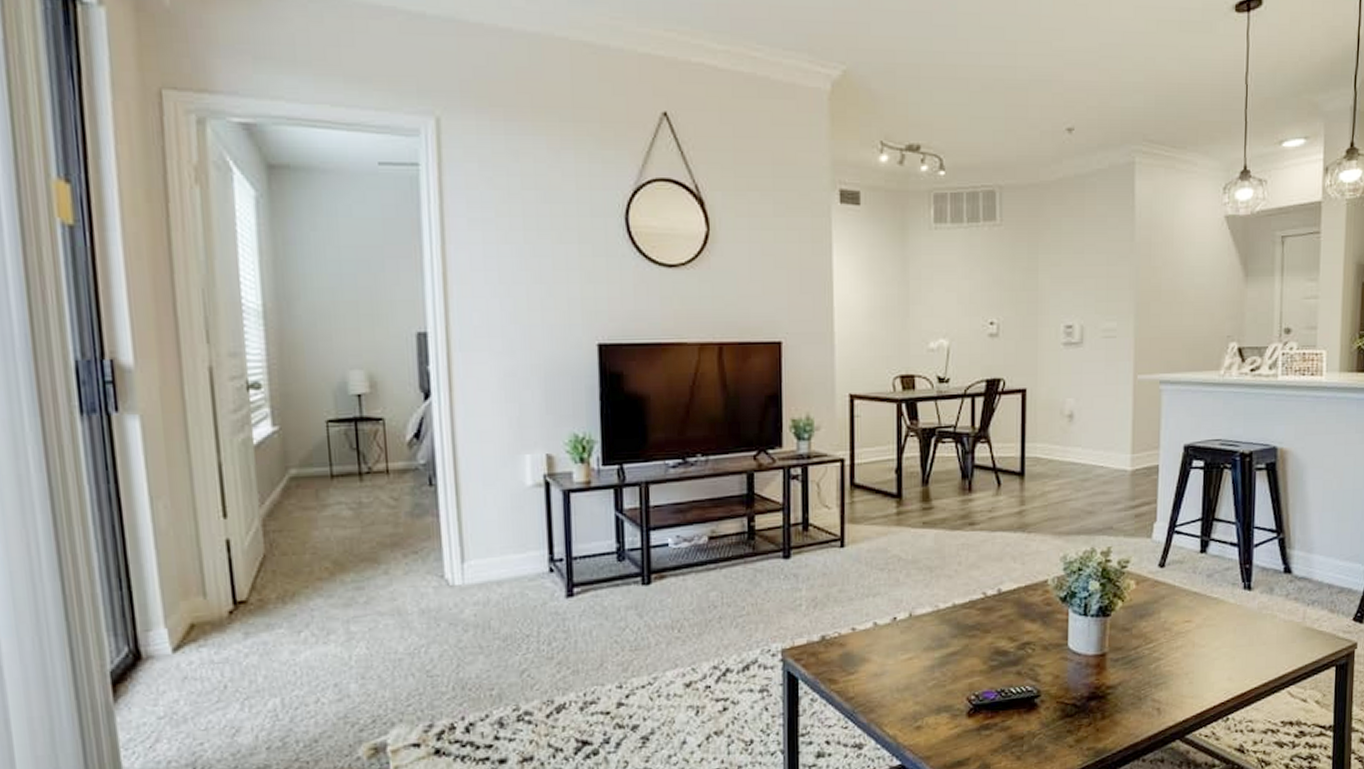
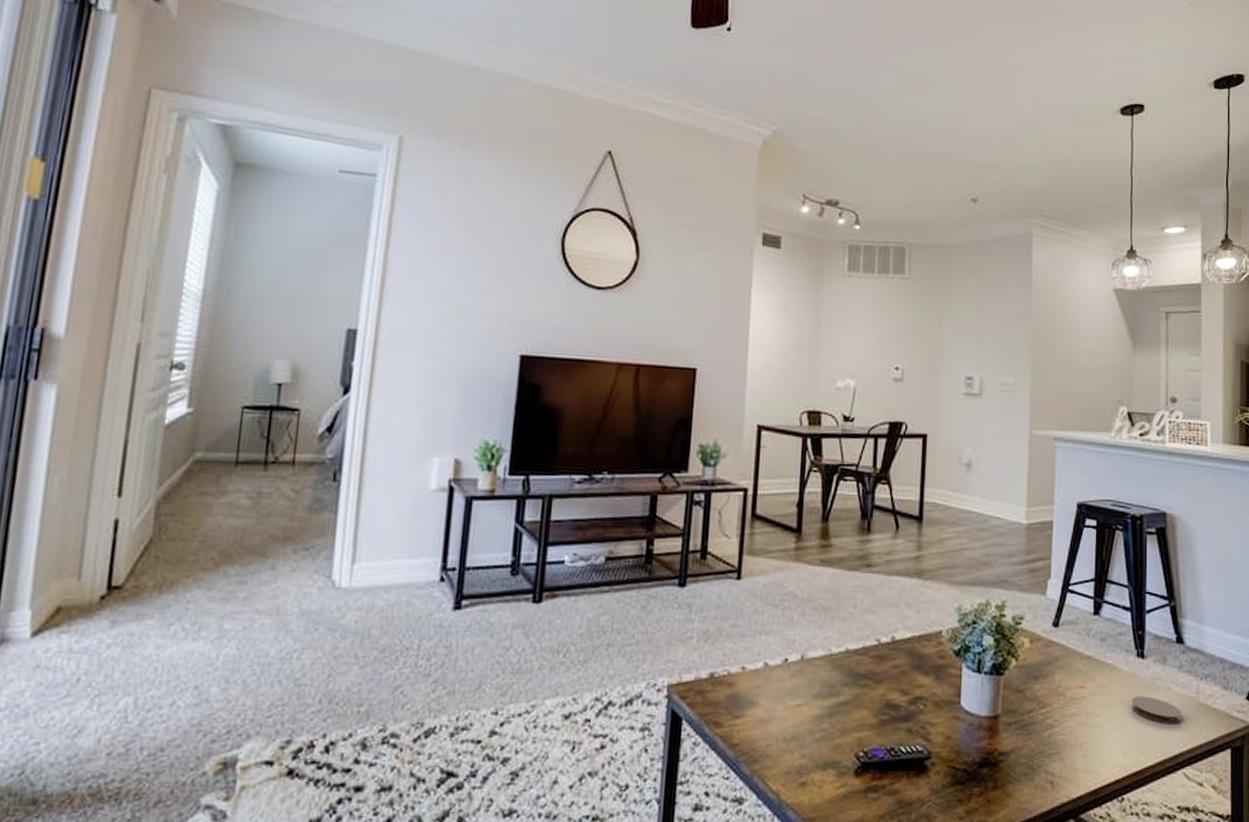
coaster: none [1237,625,1288,649] -> present [1131,696,1182,724]

